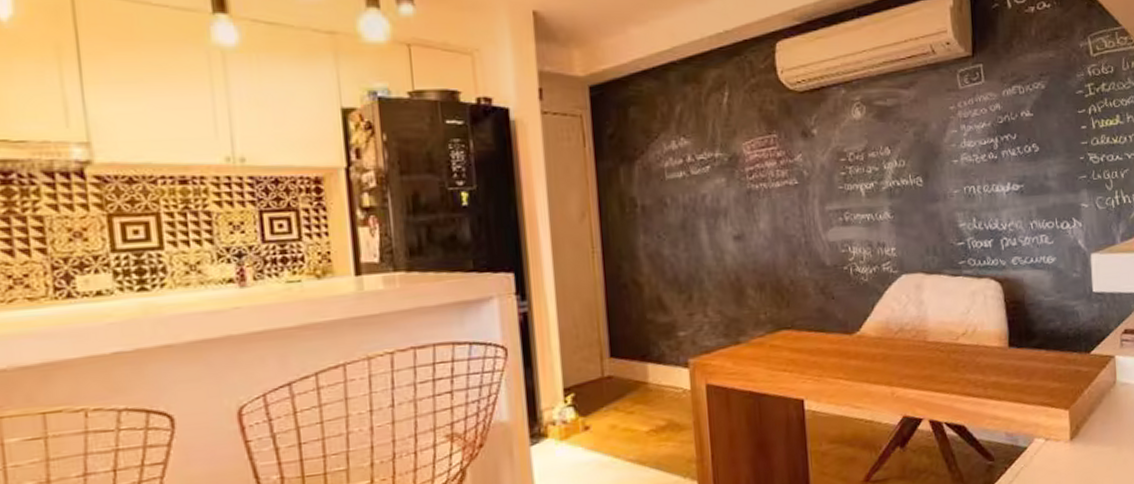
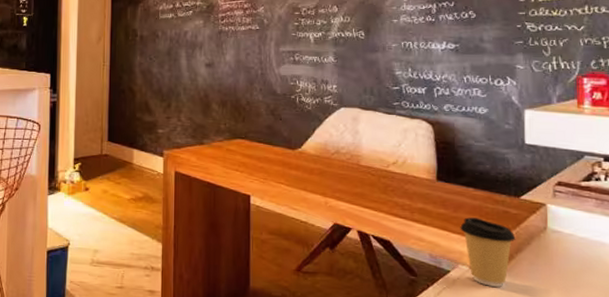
coffee cup: none [1034,382,1088,456] -> present [460,217,516,287]

